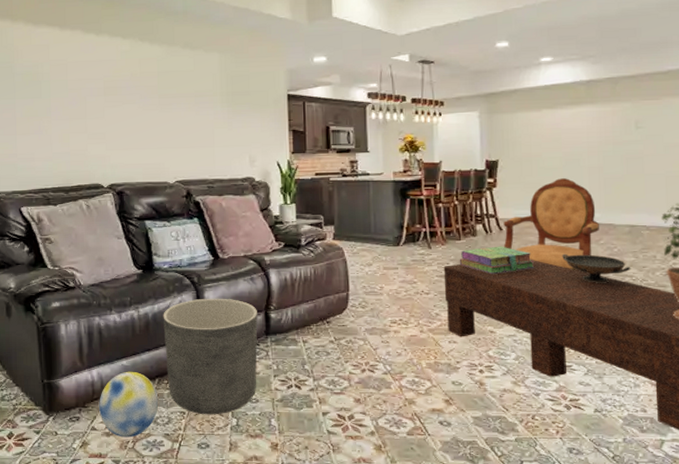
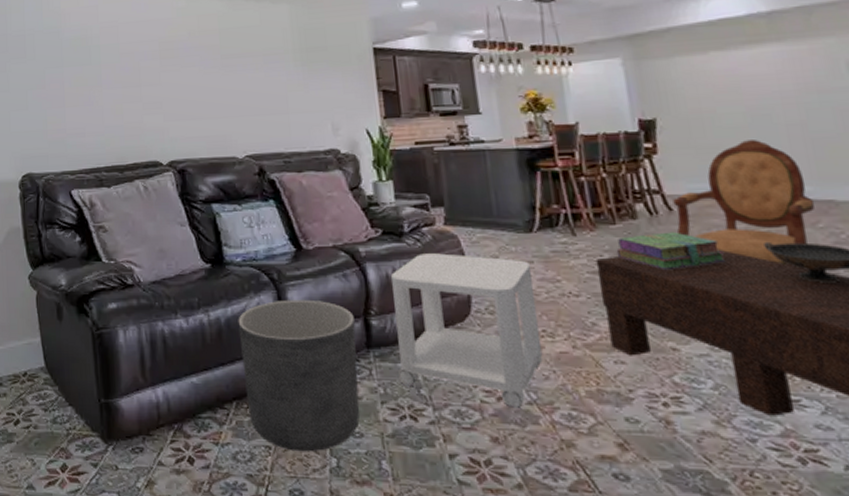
ball: present [99,371,159,438] -> none [166,391,238,478]
side table: none [288,261,398,377] -> present [391,253,543,408]

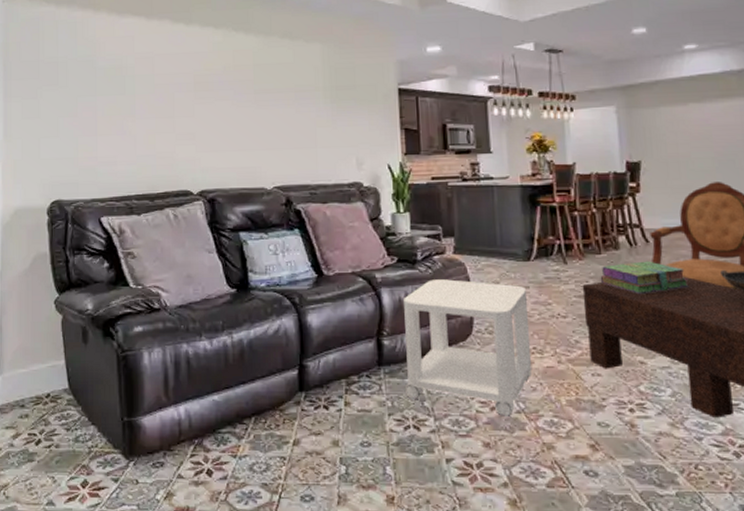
planter: present [238,299,360,452] -> none [260,322,369,461]

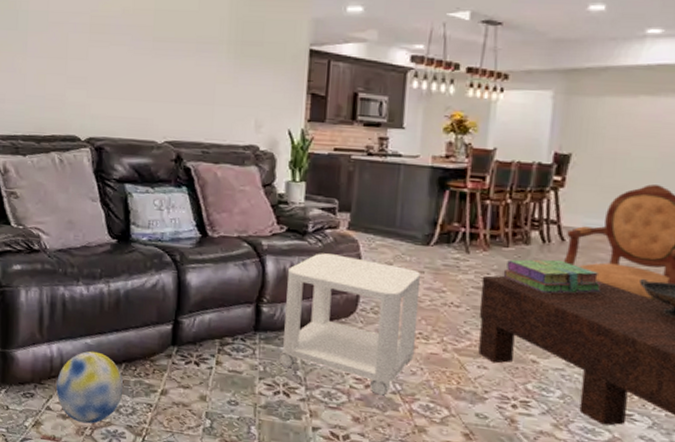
ball: none [186,408,255,488] -> present [56,351,124,424]

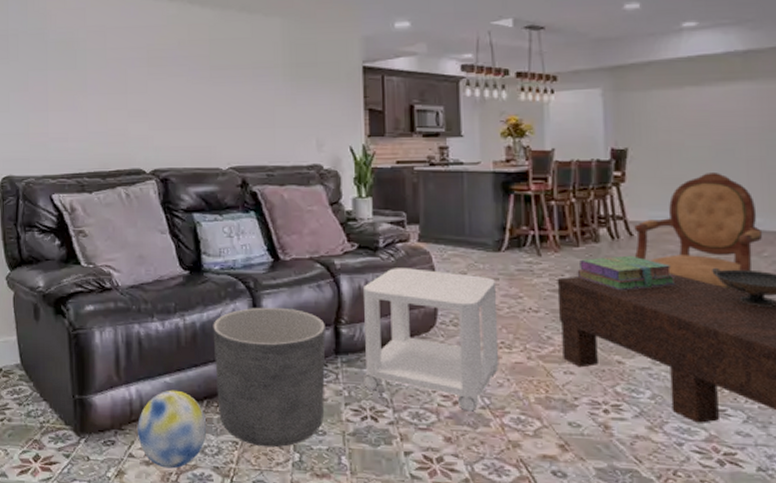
planter: none [135,280,247,413] -> present [213,307,326,448]

